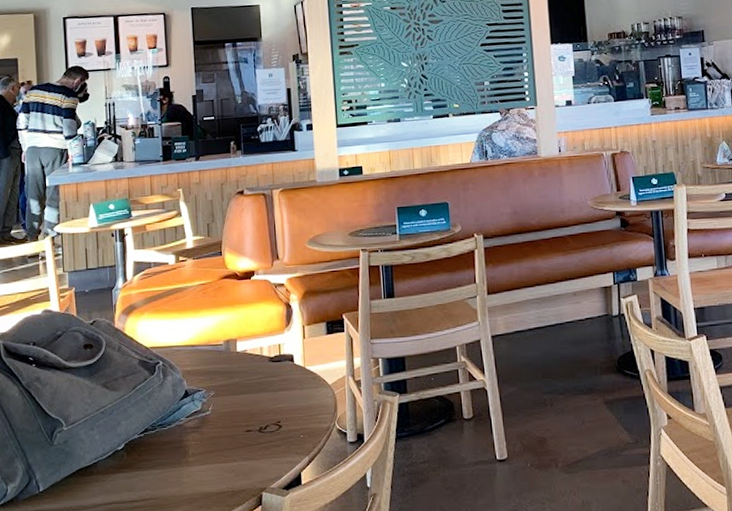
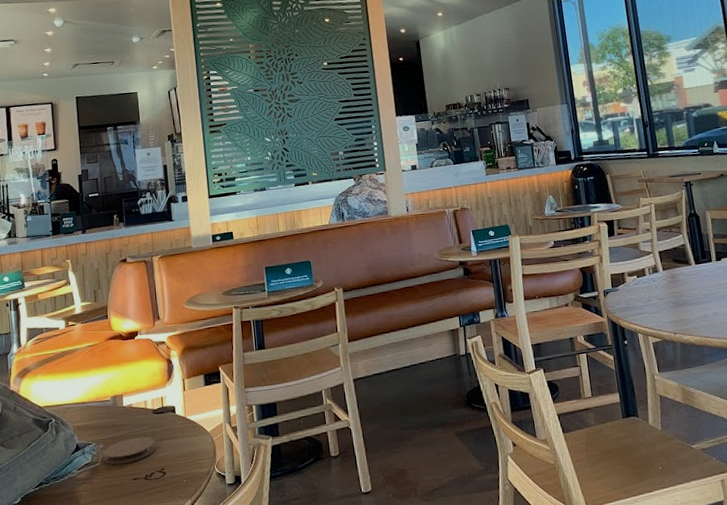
coaster: none [213,385,271,415] -> present [102,436,156,465]

